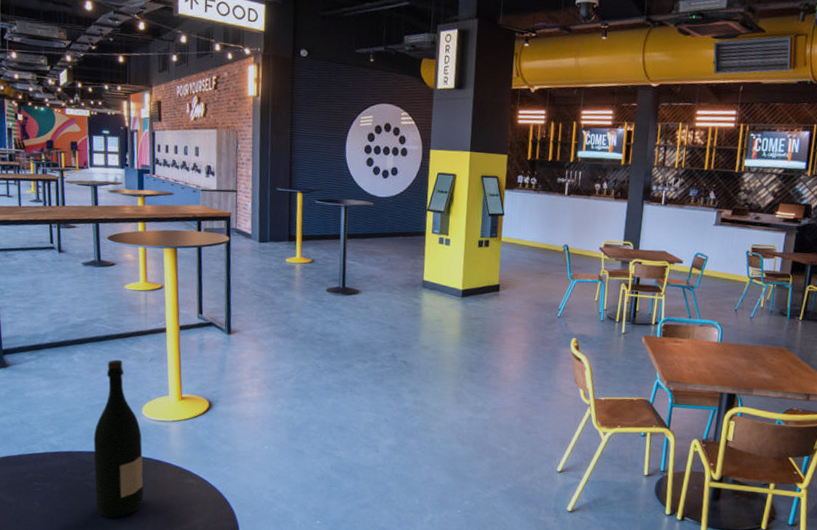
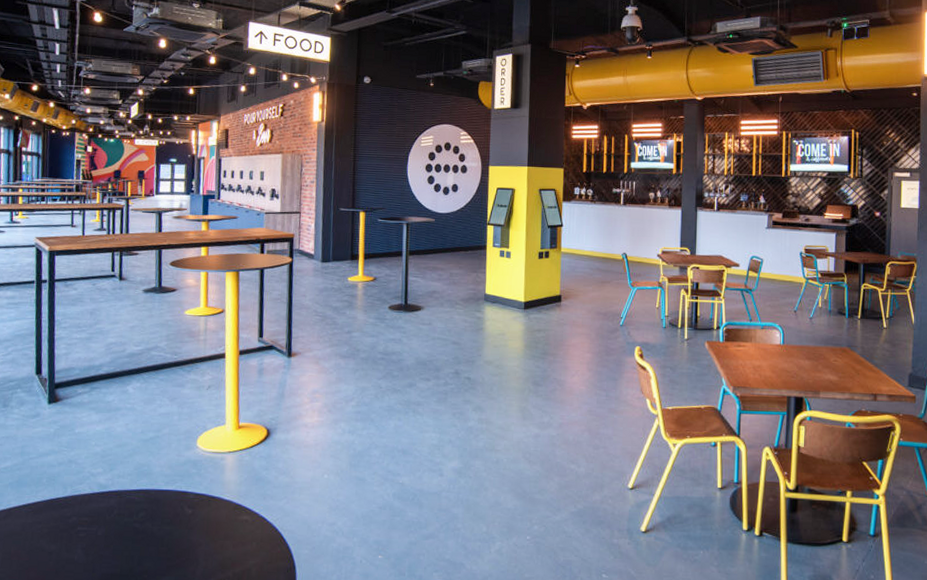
wine bottle: present [93,359,144,519] -> none [143,388,196,564]

